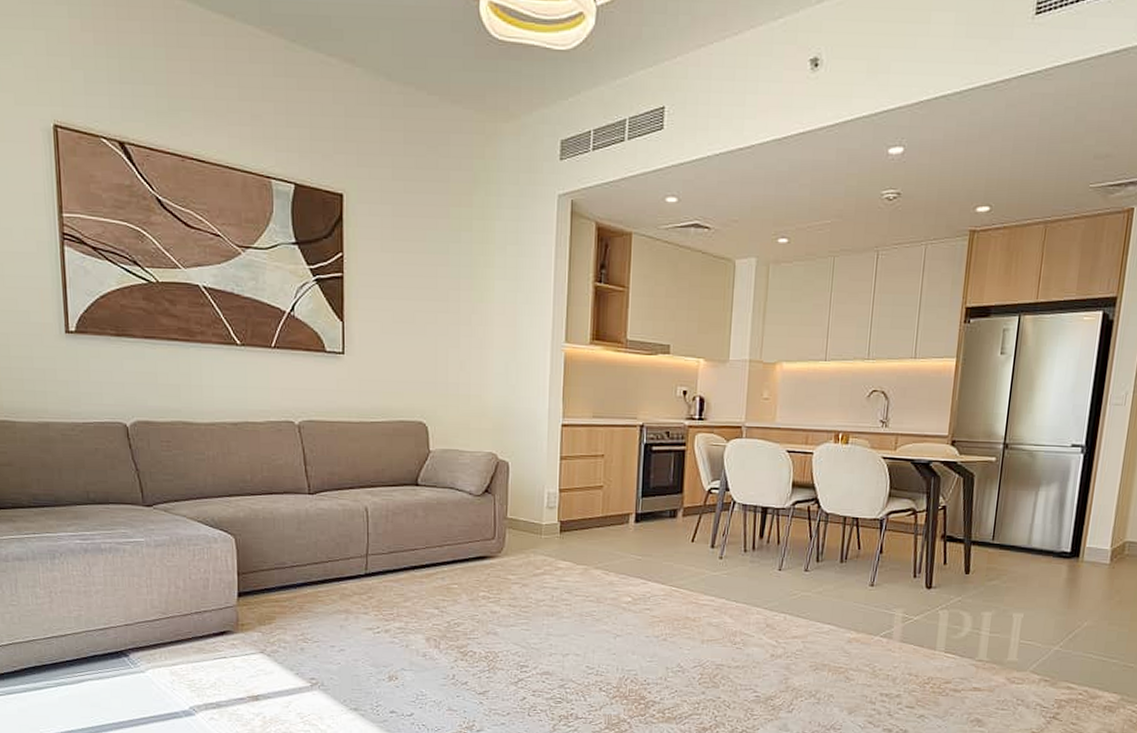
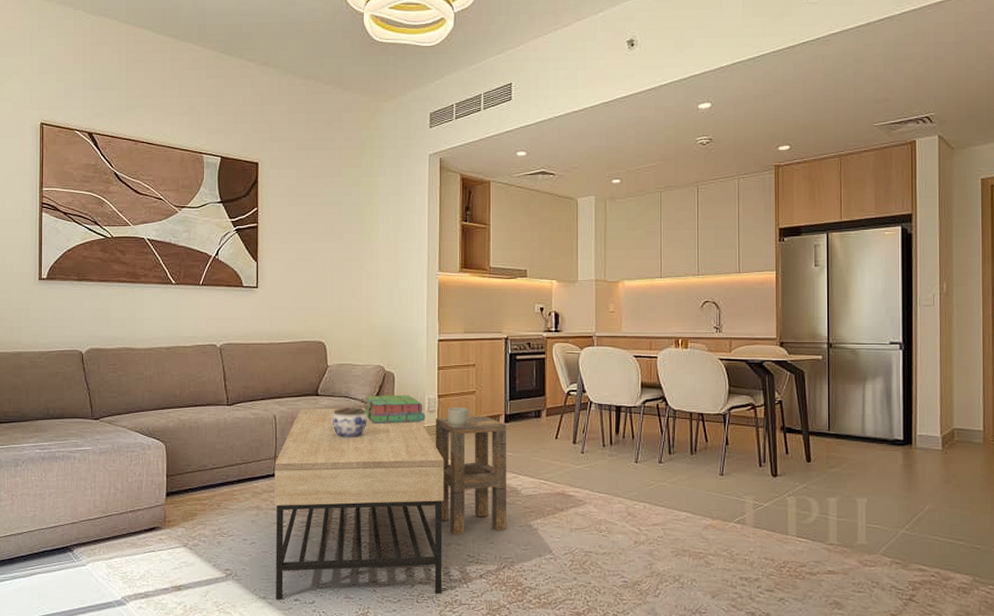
coffee table: none [366,500,564,713] -> present [274,408,445,601]
jar: none [434,499,476,536] -> present [331,407,367,438]
stack of books: none [471,487,544,520] -> present [363,394,425,423]
side table: none [554,513,638,646] -> present [435,415,507,536]
mug: none [570,504,600,527] -> present [448,407,474,428]

